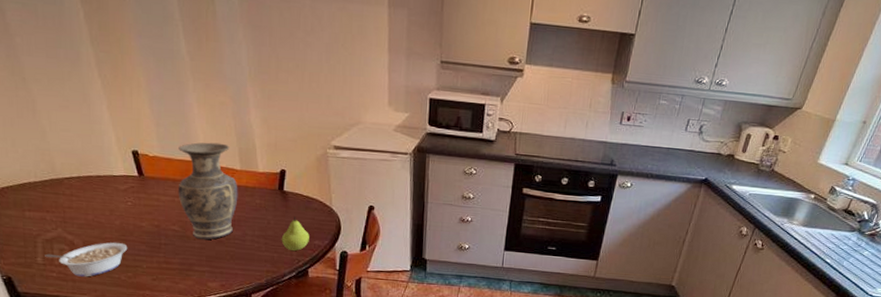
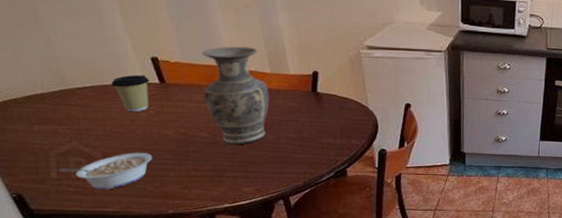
coffee cup: none [95,167,130,203] -> present [111,74,150,112]
fruit: present [281,216,309,251] -> none [317,117,346,151]

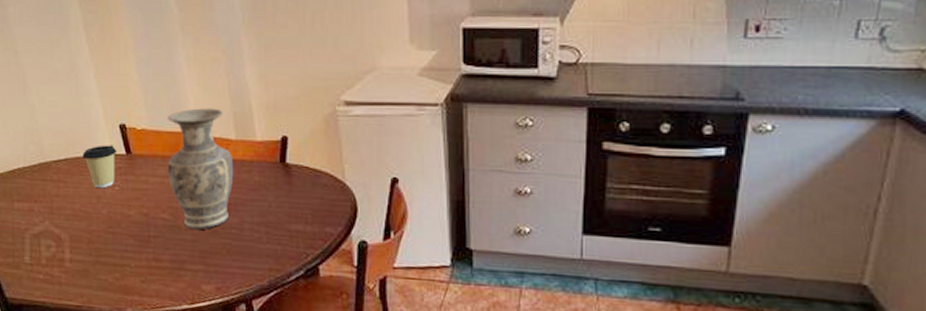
legume: present [59,153,153,190] -> none [32,236,115,279]

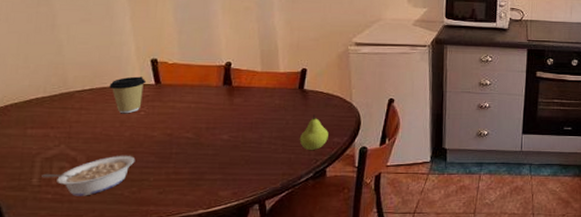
legume: none [32,236,115,279] -> present [42,156,135,196]
vase: present [167,108,234,230] -> none [194,46,258,146]
fruit: none [285,196,319,241] -> present [299,114,329,150]

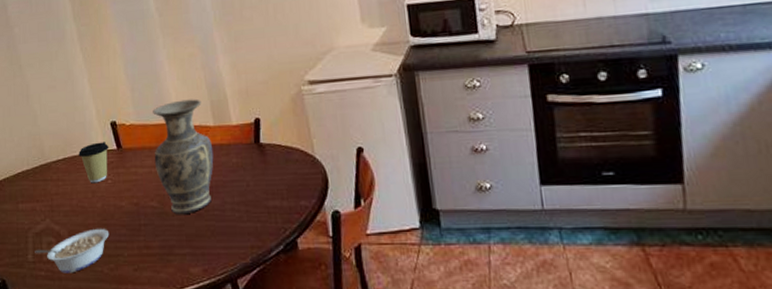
vase: none [194,46,258,146] -> present [153,99,214,215]
fruit: present [299,114,329,150] -> none [263,173,294,217]

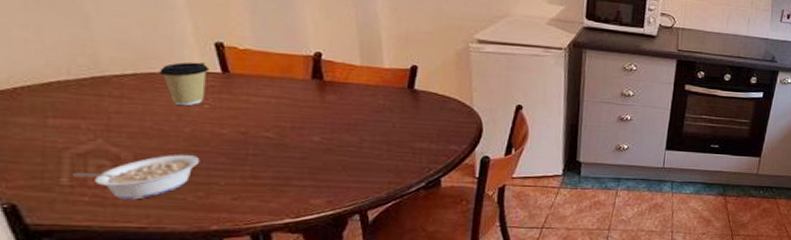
vase: present [153,99,214,215] -> none [275,33,357,149]

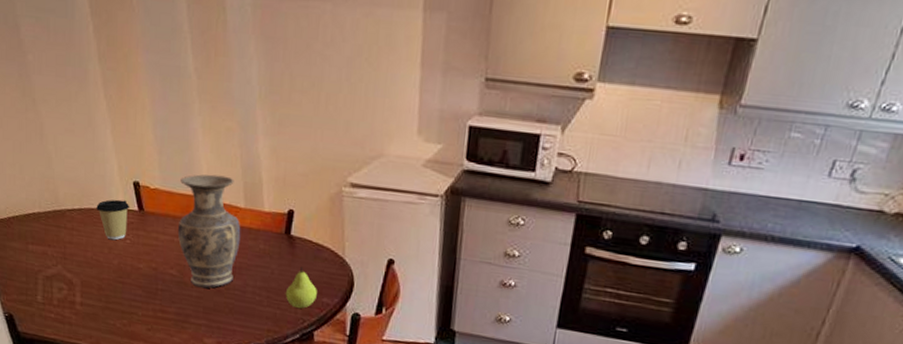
legume: present [73,155,200,200] -> none [44,284,124,321]
vase: none [275,33,357,149] -> present [177,174,241,289]
fruit: none [408,118,444,157] -> present [285,266,317,309]

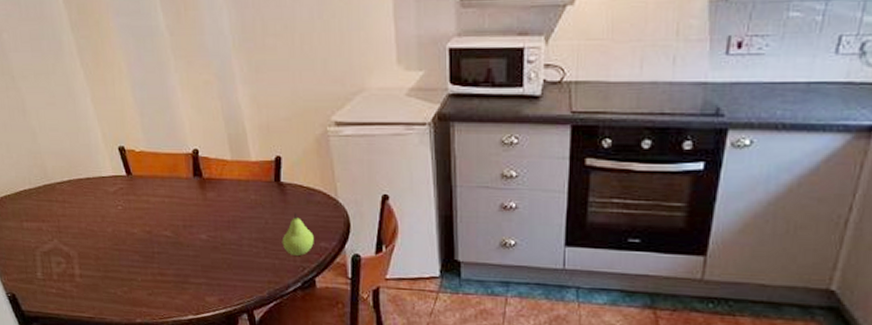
coffee cup: present [96,199,130,240] -> none [85,166,118,208]
vase: present [177,174,241,289] -> none [164,130,231,247]

